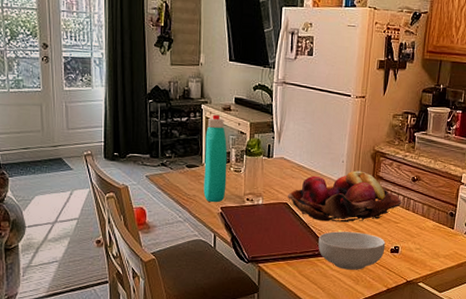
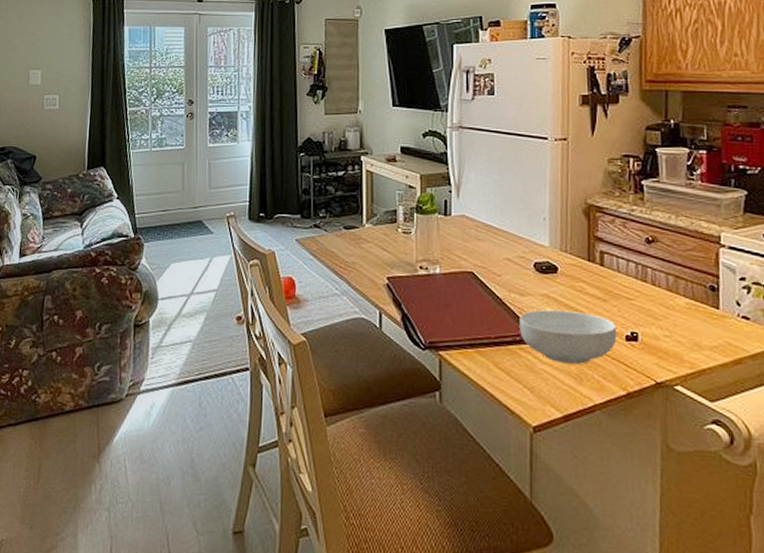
bottle: present [203,114,228,203] -> none [365,166,394,272]
fruit basket: present [288,170,402,223] -> none [473,230,635,298]

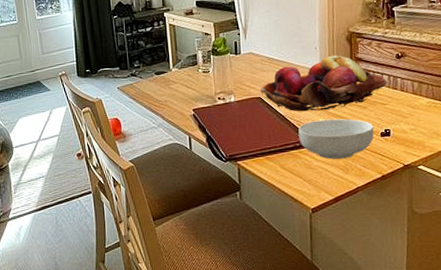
fruit basket: none [473,230,635,298] -> present [260,55,387,112]

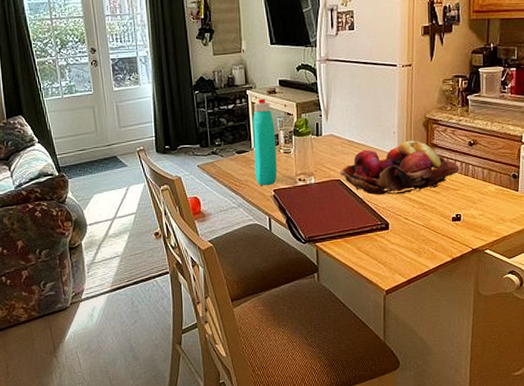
bottle: none [170,20,197,106] -> present [253,98,277,186]
cereal bowl: present [298,119,374,159] -> none [375,203,446,242]

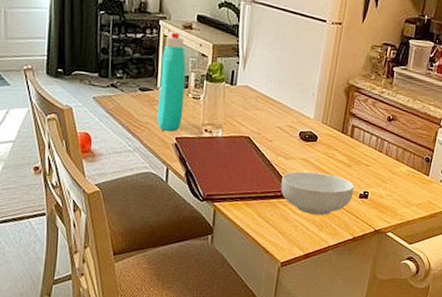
fruit basket: present [340,140,460,195] -> none [250,105,375,163]
cereal bowl: none [375,203,446,242] -> present [281,171,355,215]

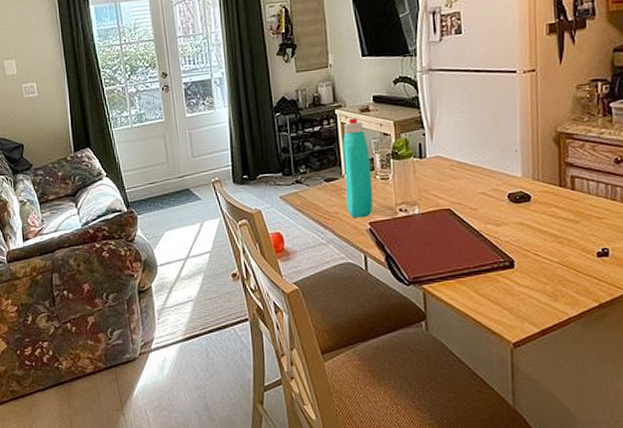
cereal bowl: present [281,171,355,215] -> none [496,235,589,284]

